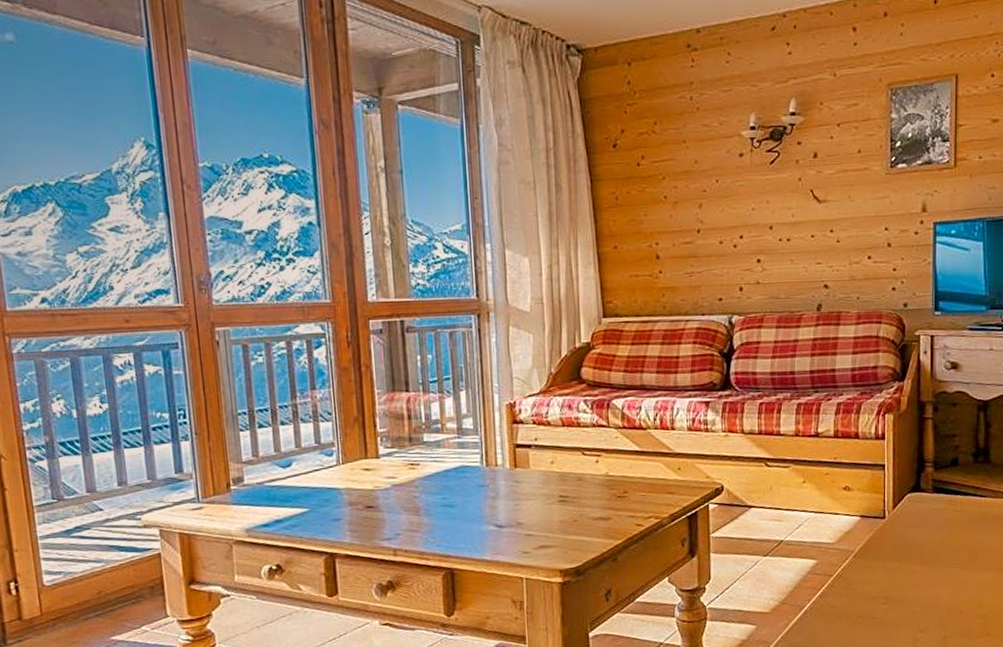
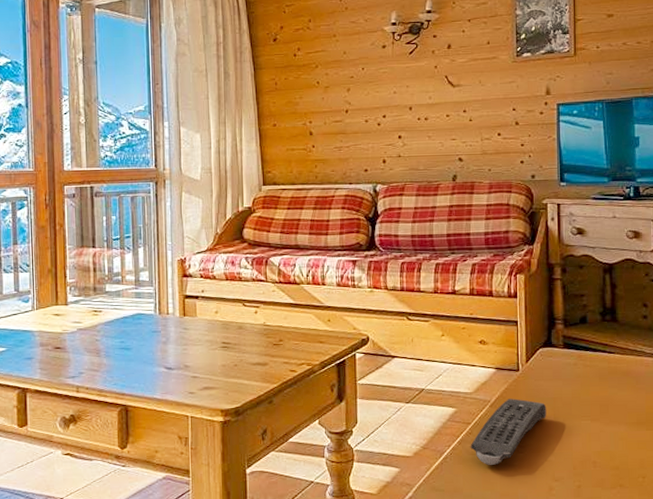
remote control: none [832,548,913,618] -> present [470,398,547,465]

